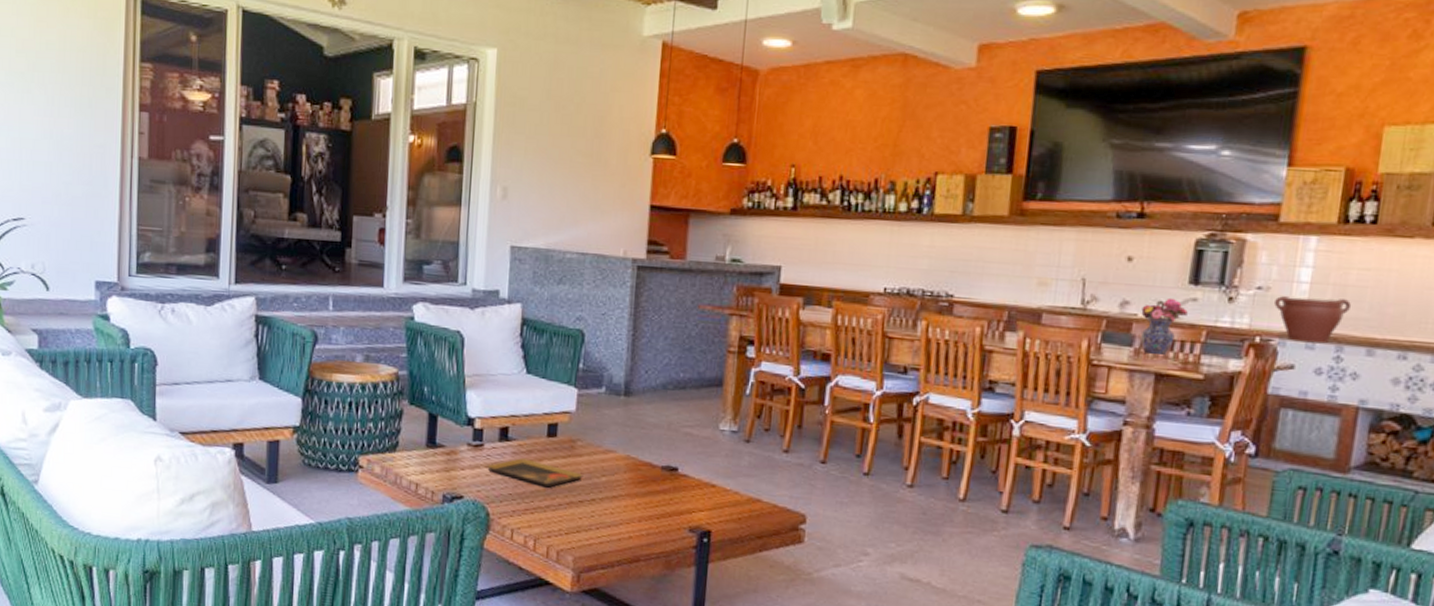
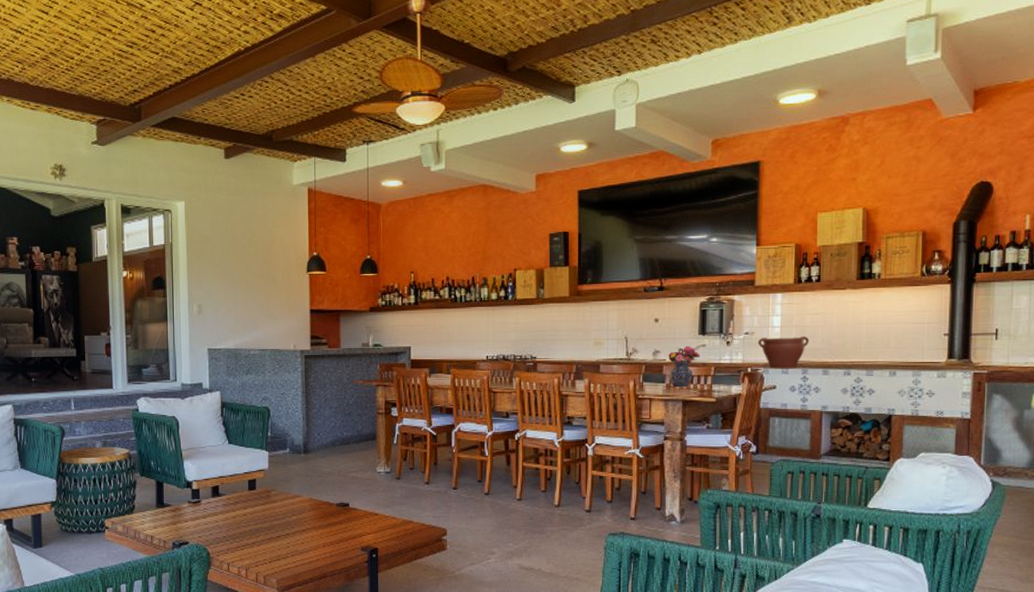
decorative tray: present [487,458,583,488] -> none [205,508,278,529]

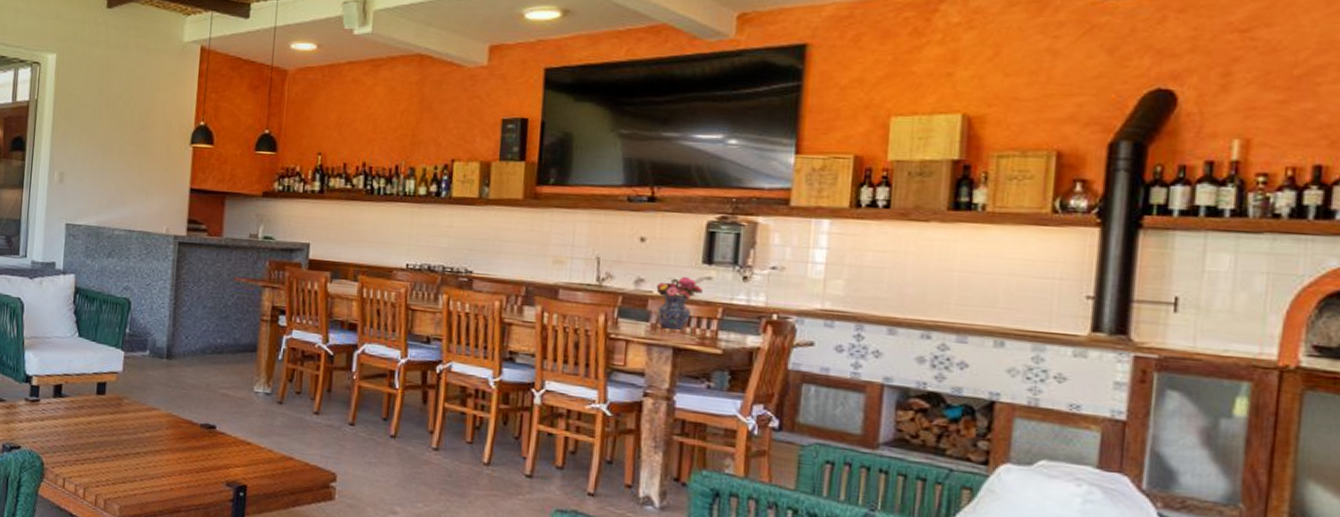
ceramic pot: present [758,336,810,369] -> none [790,276,870,322]

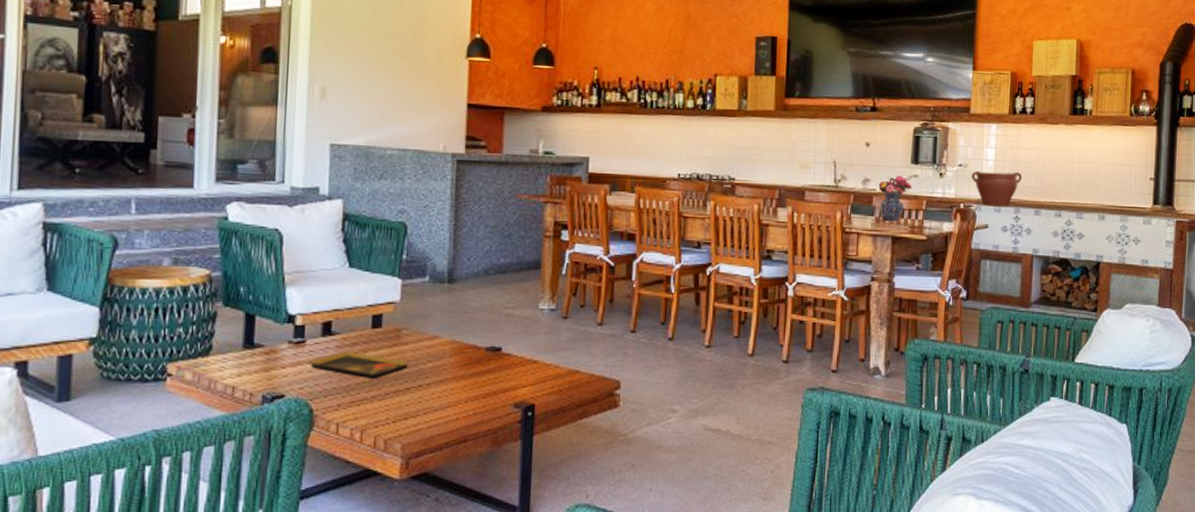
decorative tray: none [42,413,129,441] -> present [310,351,409,378]
ceramic pot: none [790,276,870,322] -> present [971,171,1023,207]

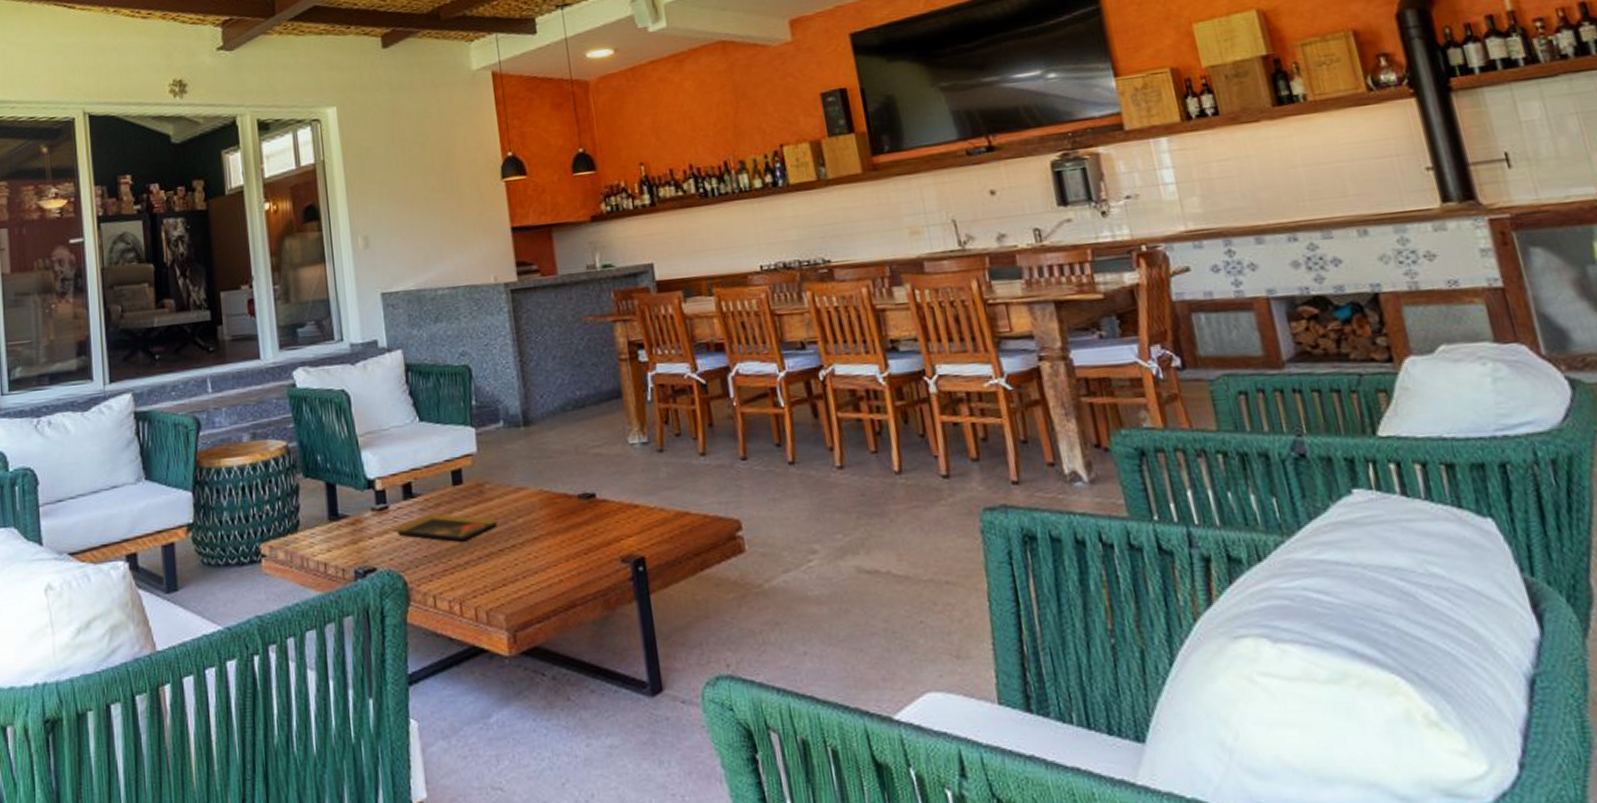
flower arrangement: present [878,175,912,224] -> none [1019,222,1067,285]
ceramic pot: present [971,171,1023,207] -> none [1147,192,1225,244]

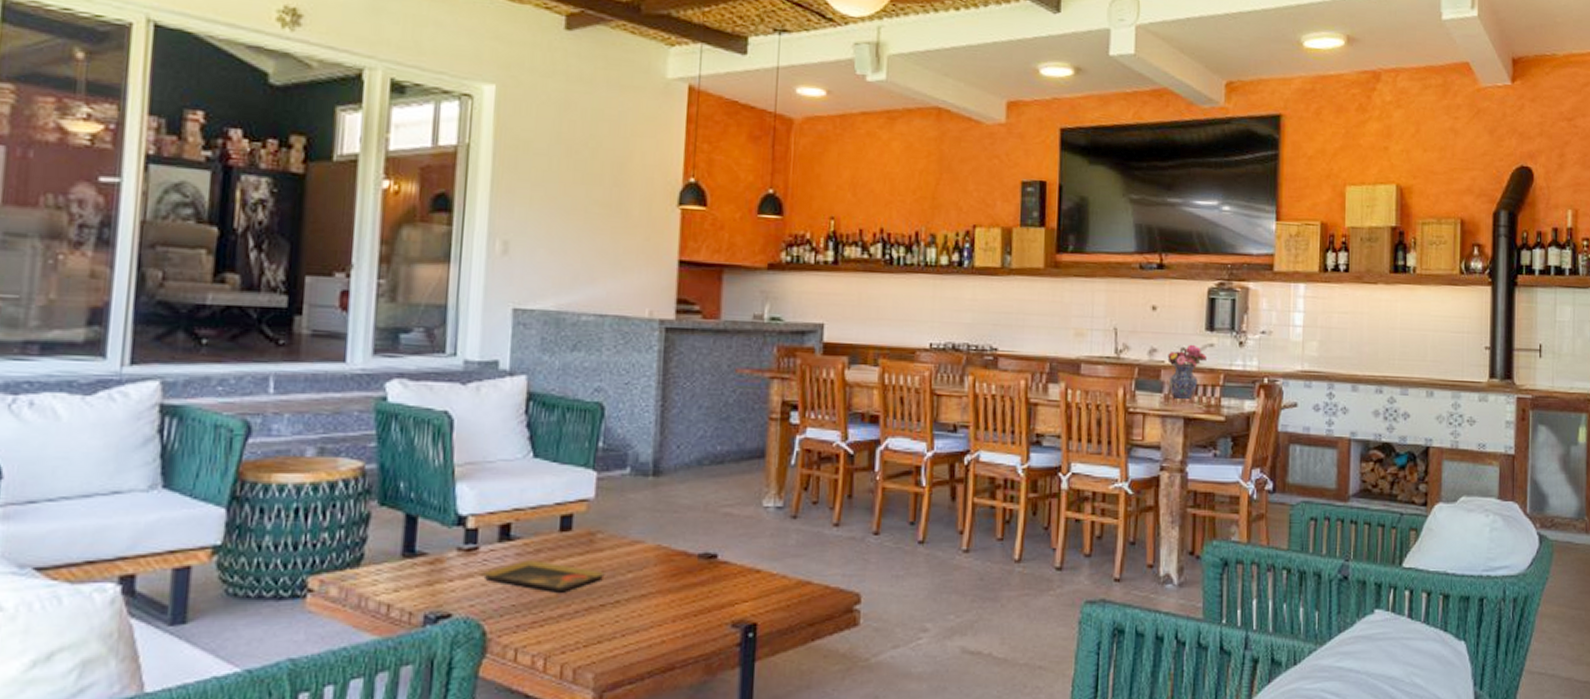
flower arrangement: none [1019,222,1067,285] -> present [1167,344,1207,402]

